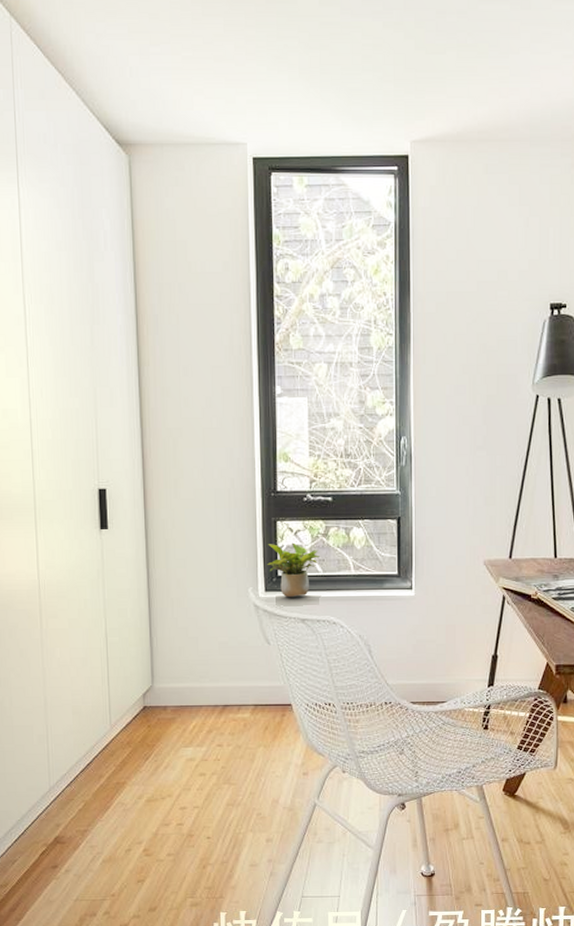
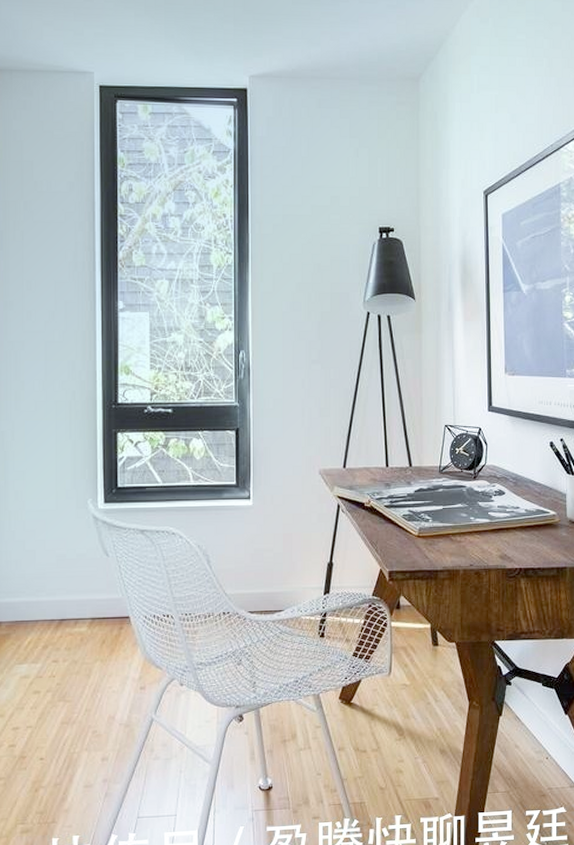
potted plant: present [266,542,320,598] -> none [106,454,160,509]

